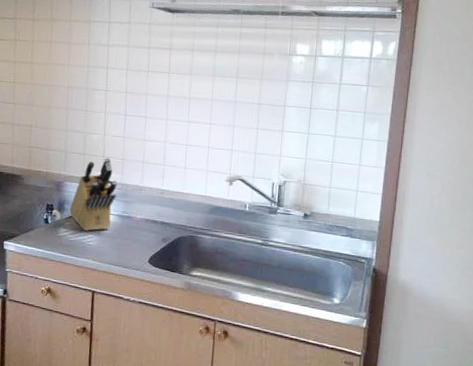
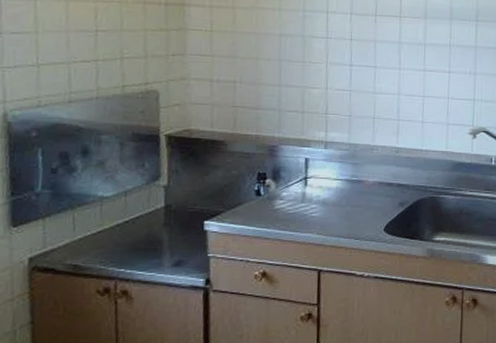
knife block: present [70,157,117,231] -> none [287,114,344,201]

